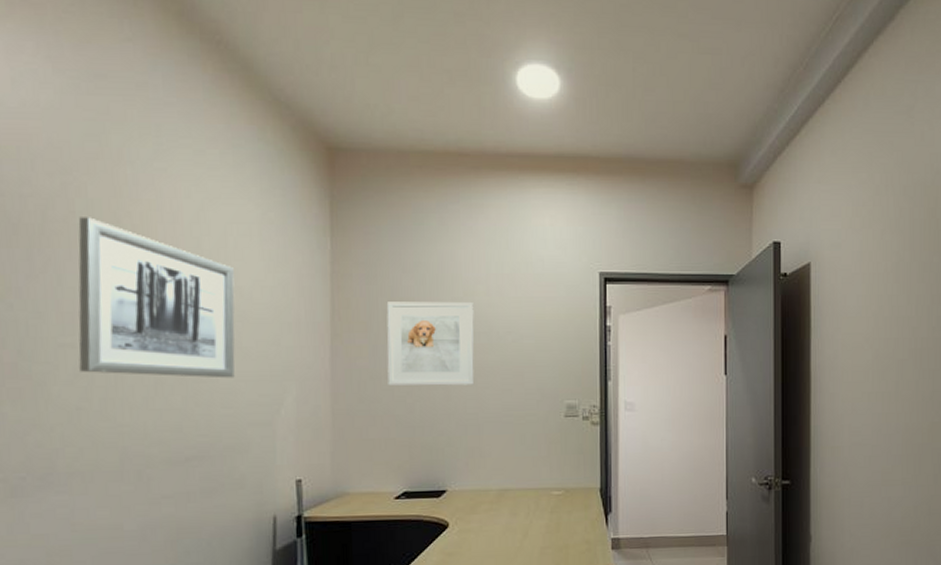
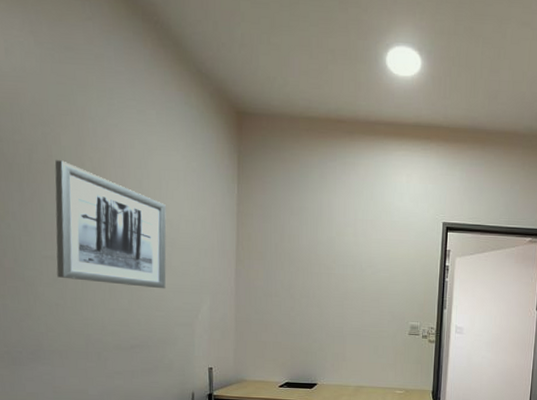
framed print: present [386,301,475,387] -> none [277,237,344,306]

